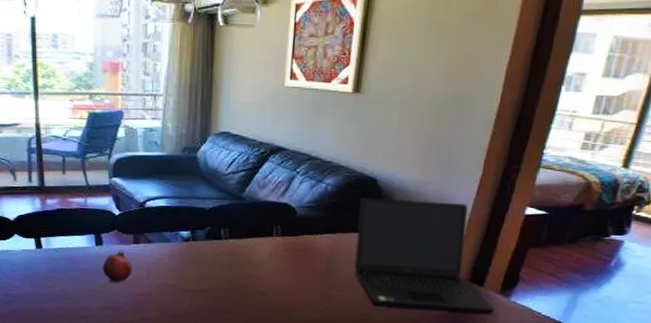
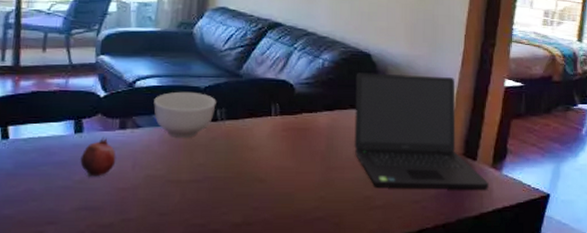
bowl: none [163,212,220,253] -> present [153,91,216,138]

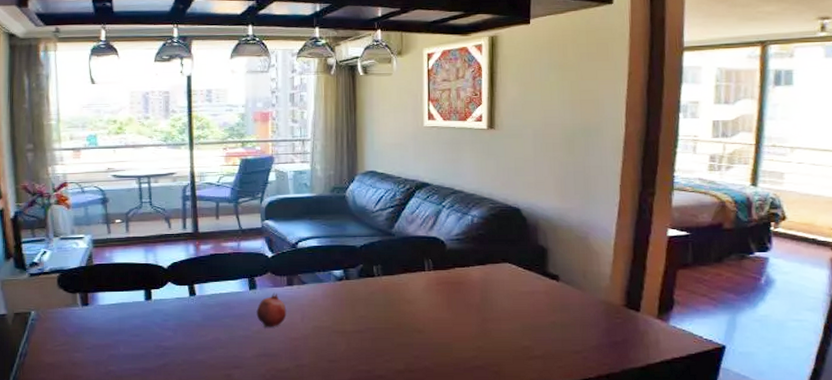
bowl: present [153,91,216,138] -> none [315,250,372,292]
laptop: present [354,72,489,190] -> none [506,227,655,341]

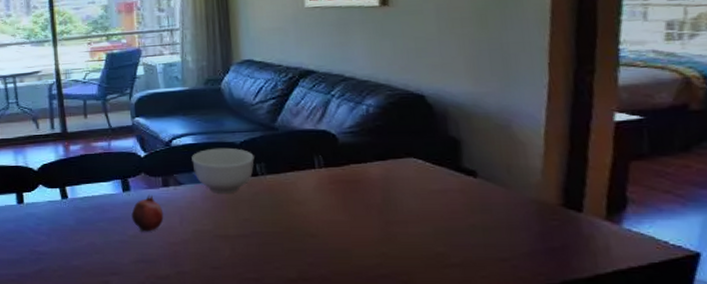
bowl: none [315,250,372,292] -> present [192,147,255,193]

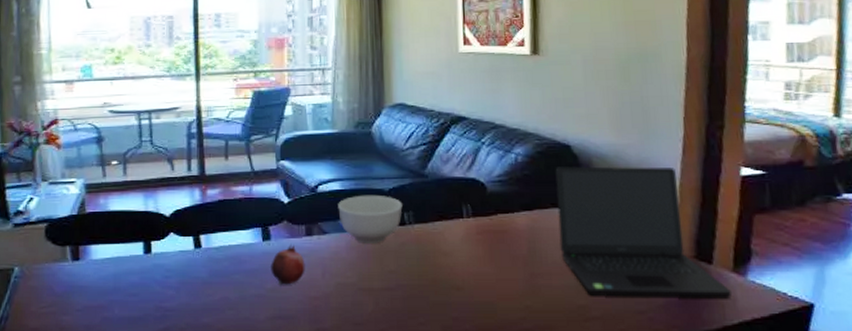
laptop: none [409,114,604,247] -> present [555,166,732,299]

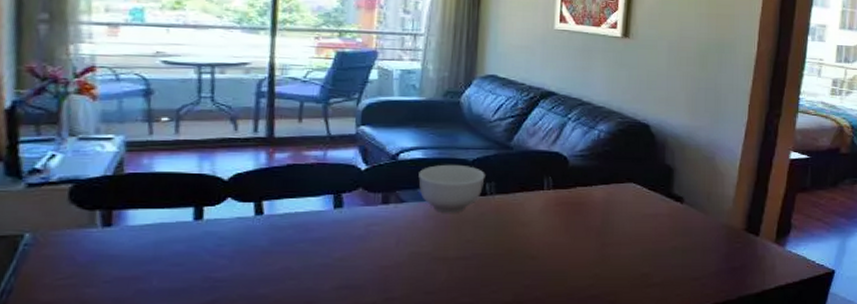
fruit: present [271,244,305,285] -> none [340,212,379,254]
laptop: present [555,166,732,299] -> none [631,144,772,266]

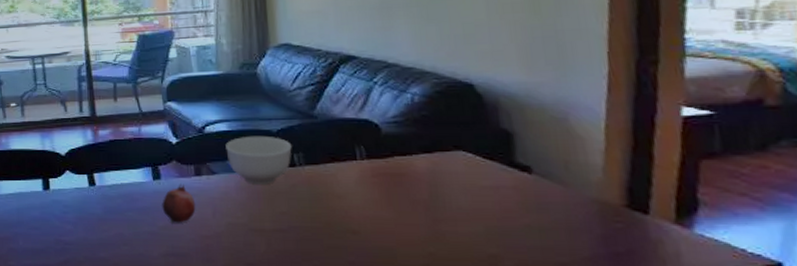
fruit: none [340,212,379,254] -> present [162,183,196,223]

